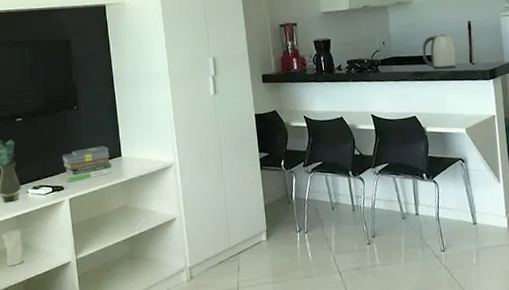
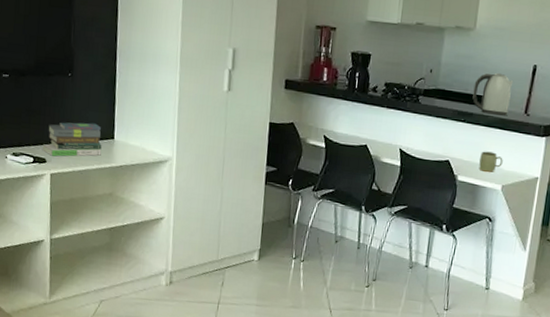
mug: none [441,101,462,120] -> present [479,151,503,172]

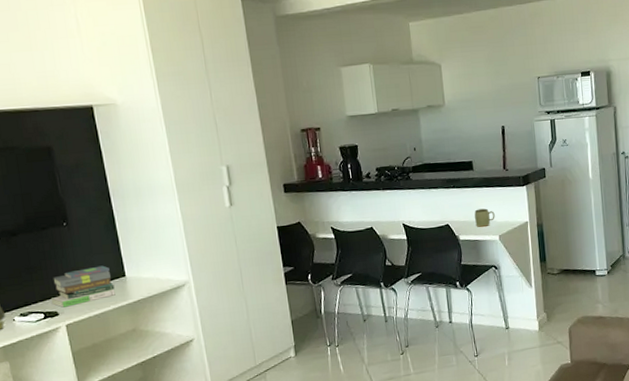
kettle: present [472,72,514,116] -> none [455,139,490,177]

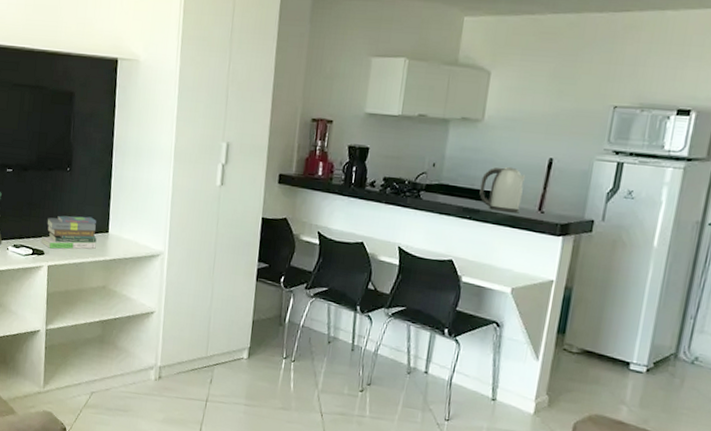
kettle: none [455,139,490,177] -> present [479,166,526,213]
mug: present [474,208,495,227] -> none [485,250,514,274]

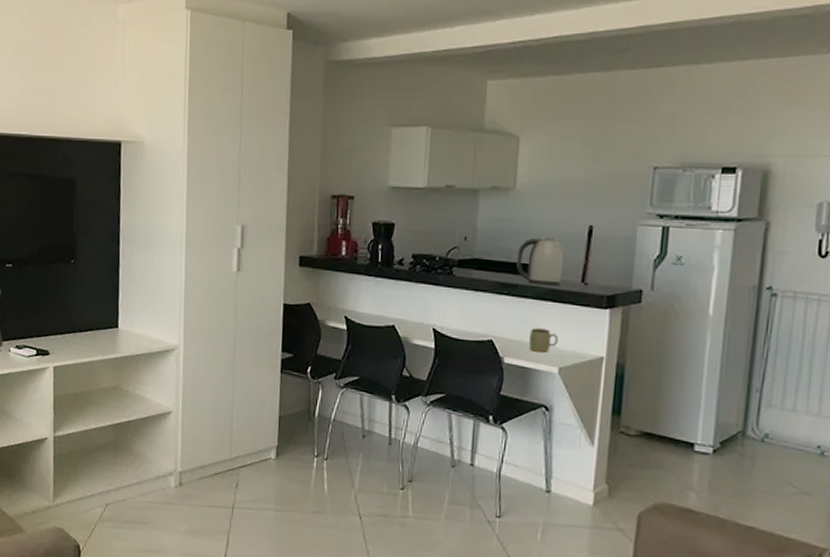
books: present [40,215,97,249] -> none [45,311,106,348]
mug: none [485,250,514,274] -> present [529,328,559,353]

